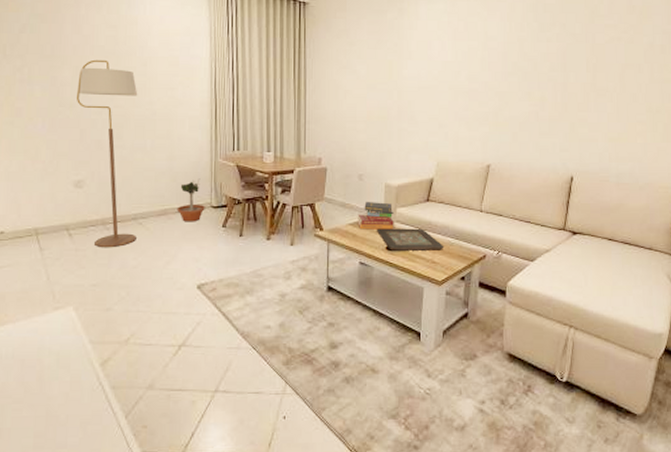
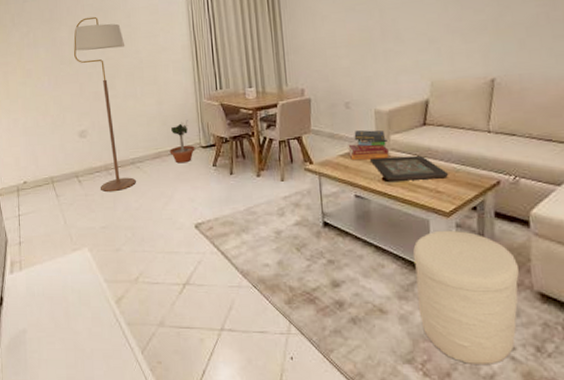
basket: none [406,297,494,417] -> present [412,230,520,364]

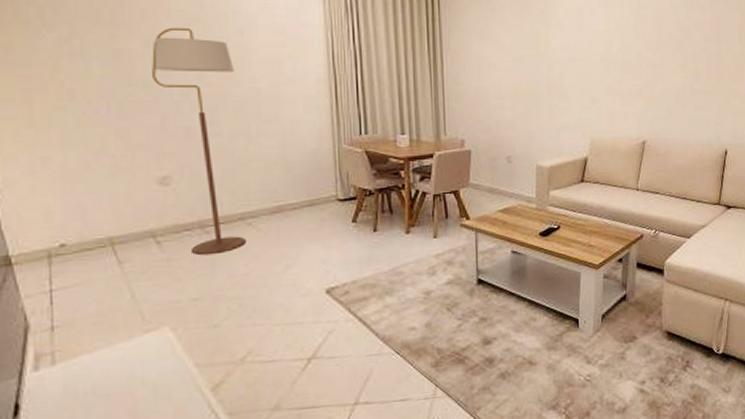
potted tree: present [169,121,195,164] -> none [295,169,330,219]
books: present [348,130,389,161] -> none [507,185,547,216]
decorative tray: present [369,155,449,181] -> none [528,211,601,237]
basket: present [412,230,520,364] -> none [563,281,653,402]

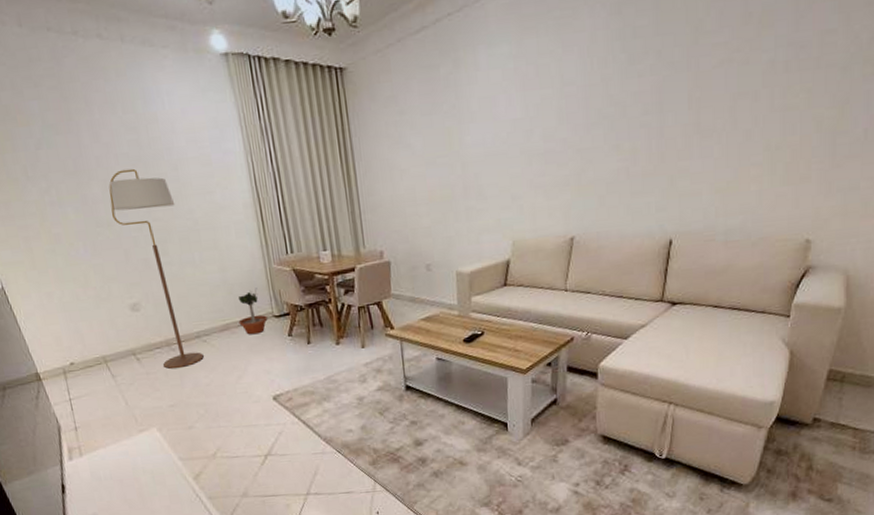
potted tree: none [295,169,330,219] -> present [238,289,268,335]

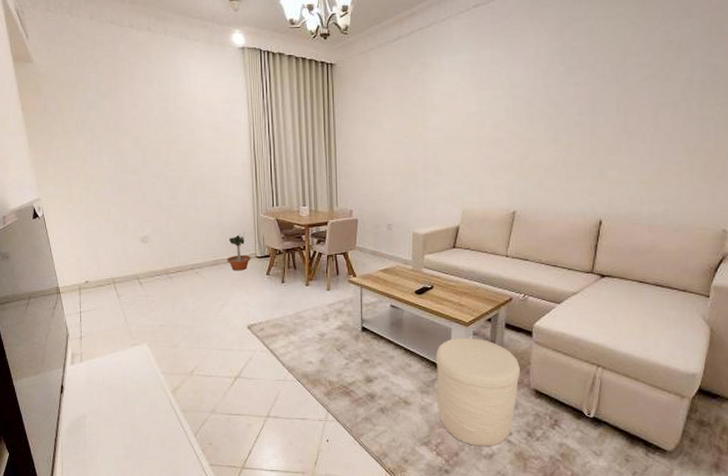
floor lamp: present [108,168,204,369] -> none [138,129,194,294]
basket: none [491,385,586,501] -> present [435,337,521,446]

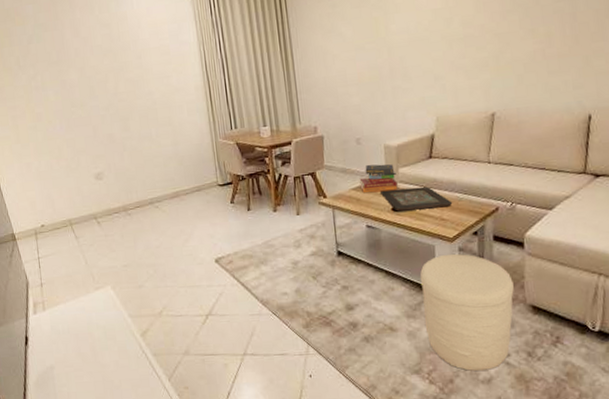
potted tree: present [227,233,251,271] -> none [187,161,213,202]
books: none [387,249,422,275] -> present [359,164,398,194]
decorative tray: none [405,273,471,294] -> present [379,186,453,212]

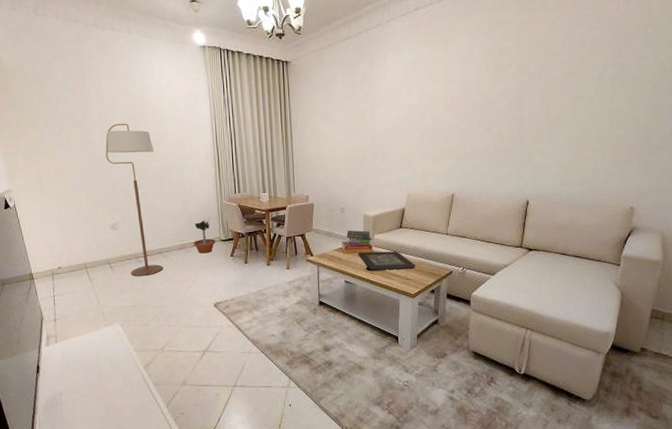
floor lamp: none [84,58,155,232] -> present [105,123,163,277]
potted tree: none [187,161,213,202] -> present [193,219,216,254]
basket: present [420,253,515,371] -> none [386,307,461,404]

